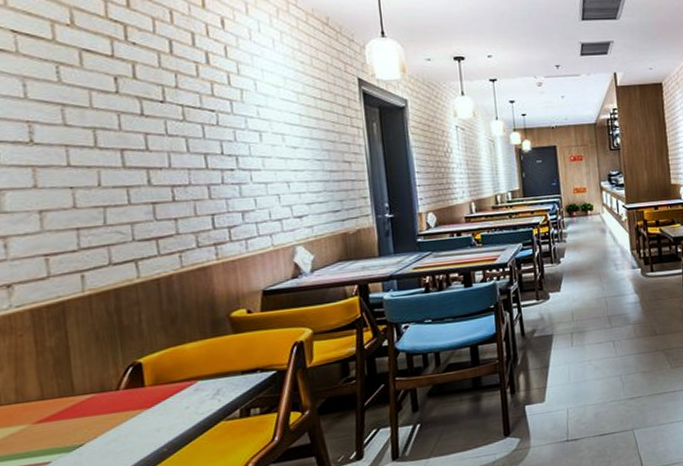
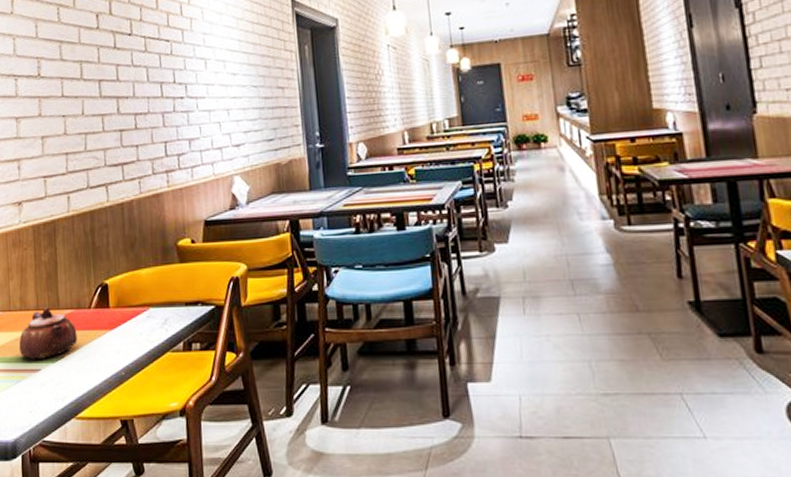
teapot: none [15,395,102,454] -> present [18,307,77,361]

